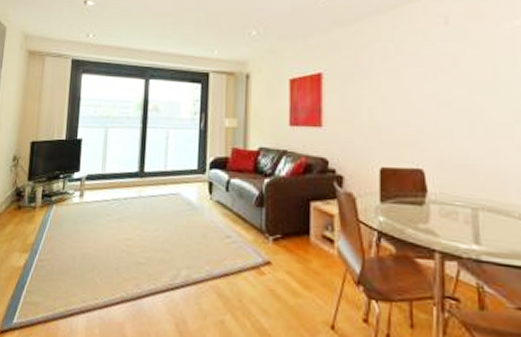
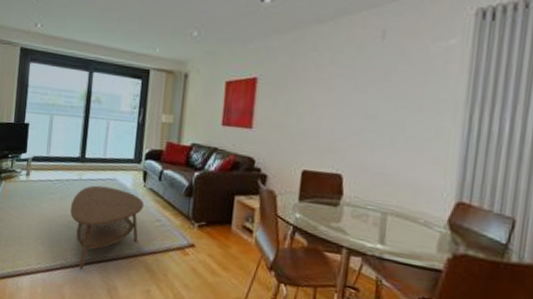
coffee table: none [129,202,211,302] -> present [70,185,144,270]

